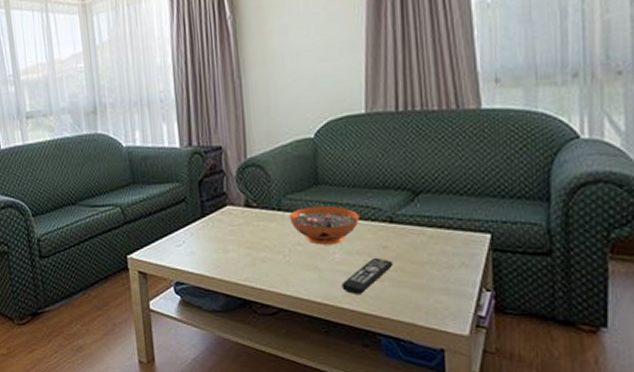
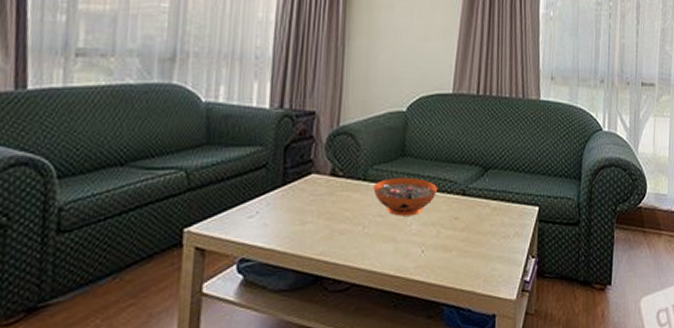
remote control: present [342,257,394,294] -> none [414,228,462,265]

